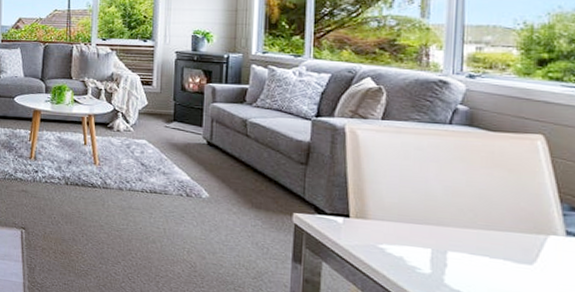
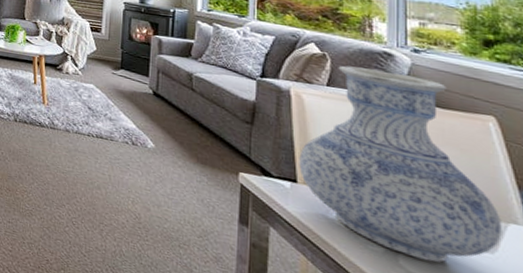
vase: none [352,97,542,279] -> present [299,66,502,263]

